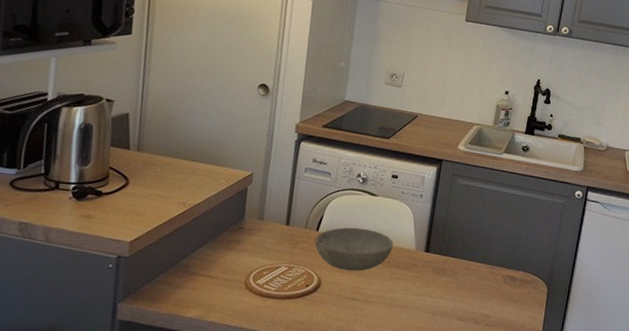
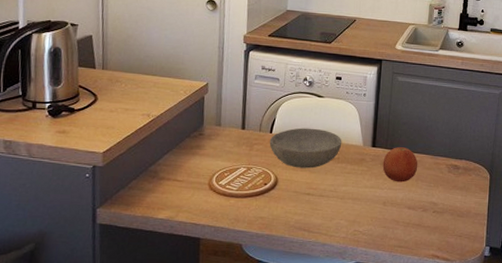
fruit: none [435,253,473,292] -> present [382,147,418,183]

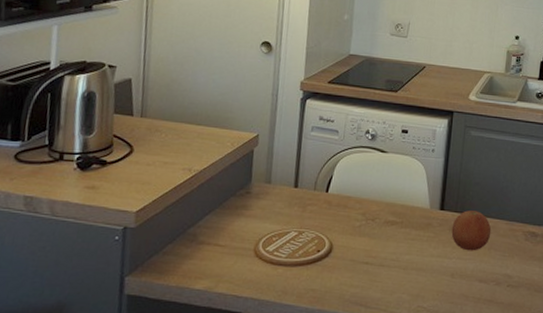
bowl: present [269,128,342,169] -> none [324,187,407,234]

